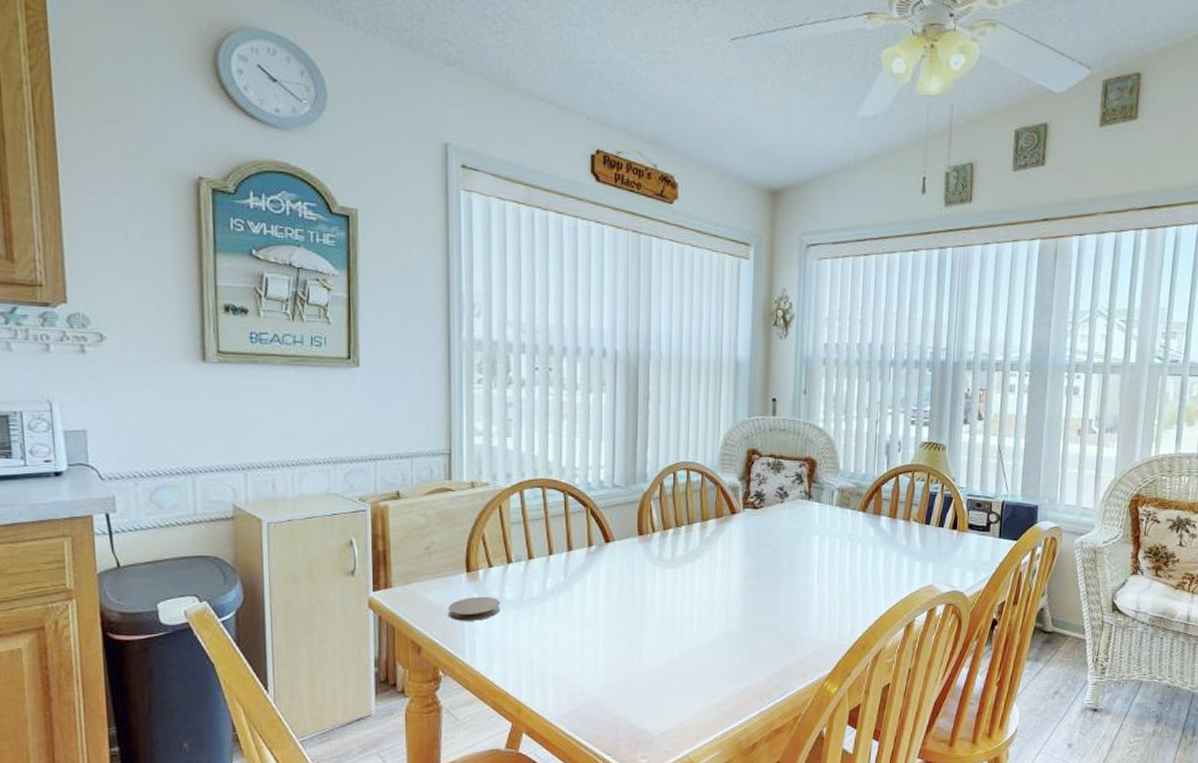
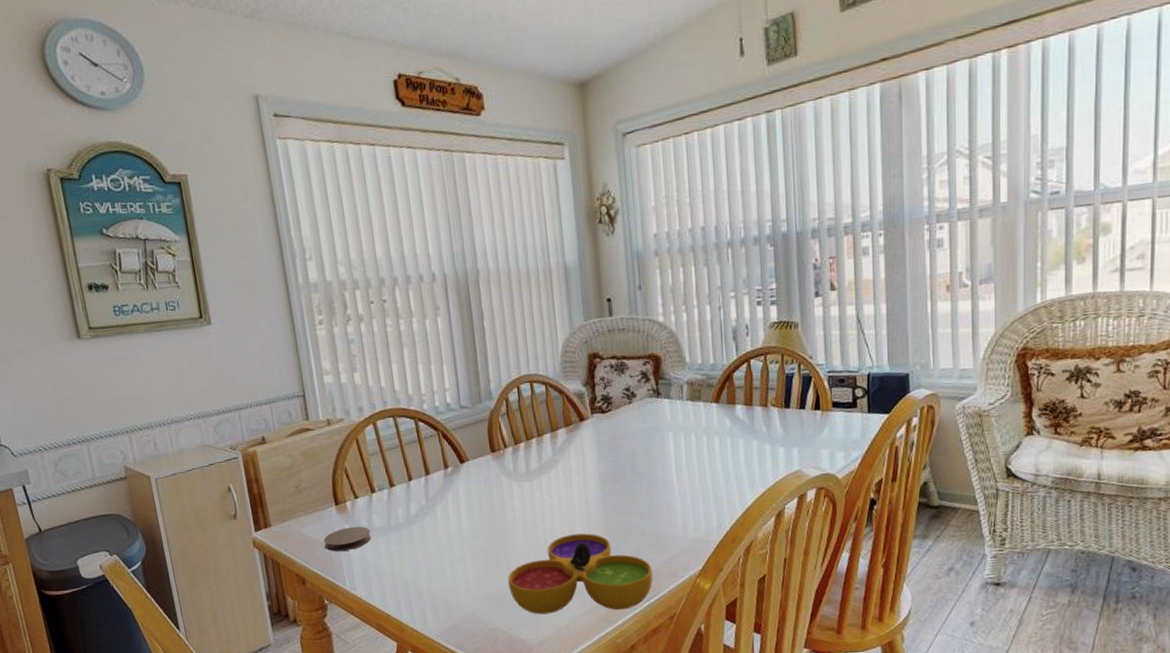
decorative bowl: none [638,626,783,707] -> present [508,533,653,615]

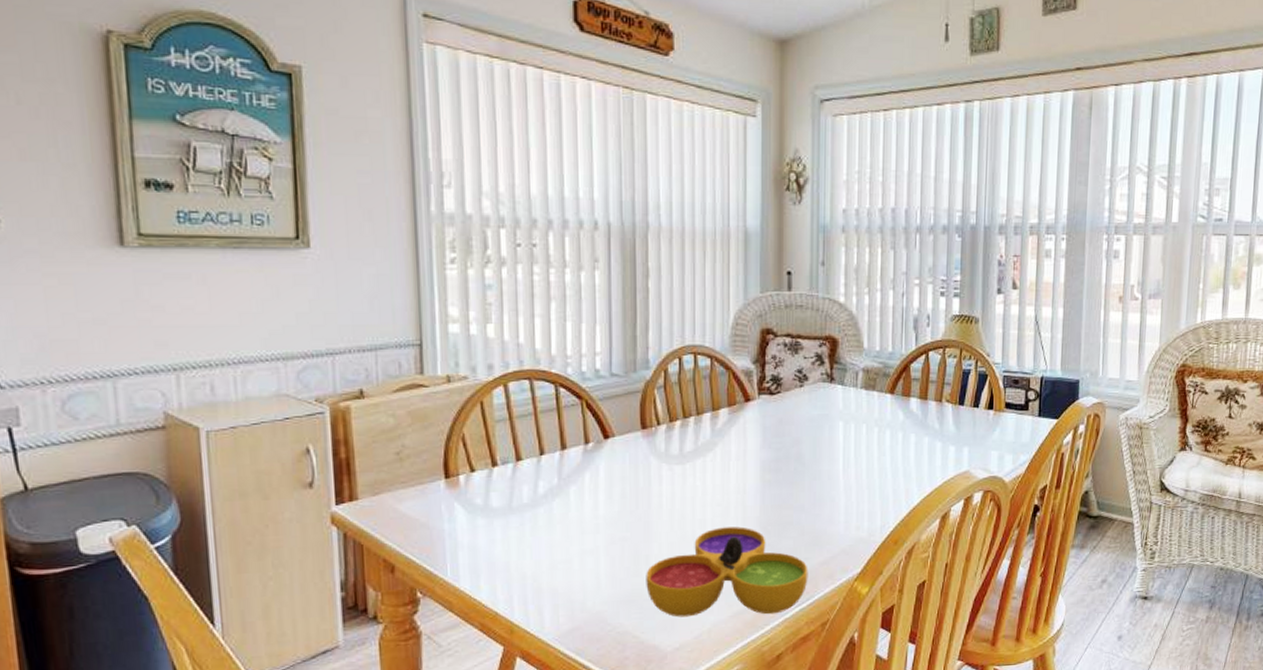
coaster: present [323,526,371,552] -> none [424,505,486,534]

